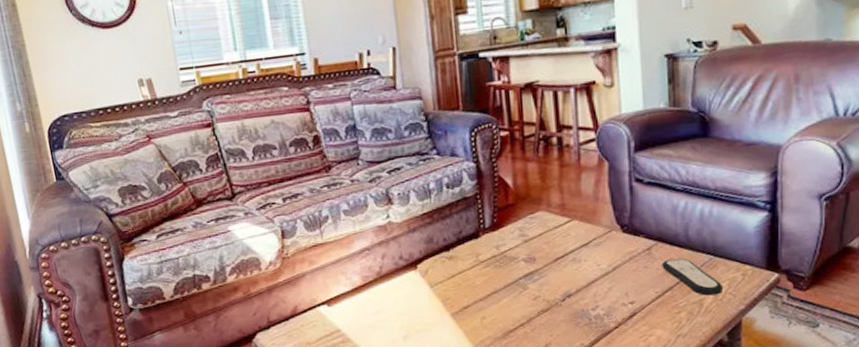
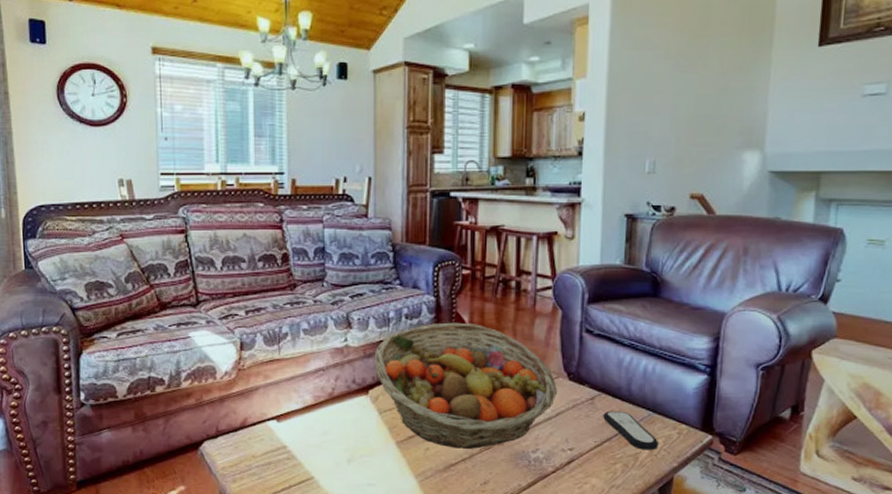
fruit basket: none [419,185,611,314] -> present [375,322,557,449]

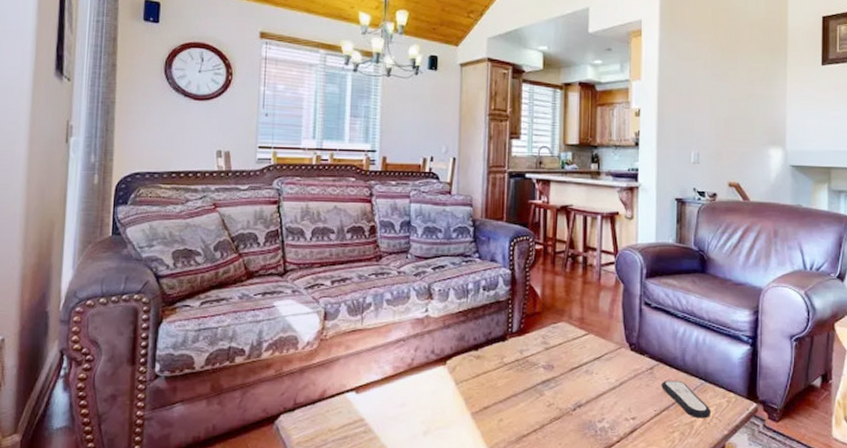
fruit basket: present [375,322,557,449] -> none [453,294,620,419]

